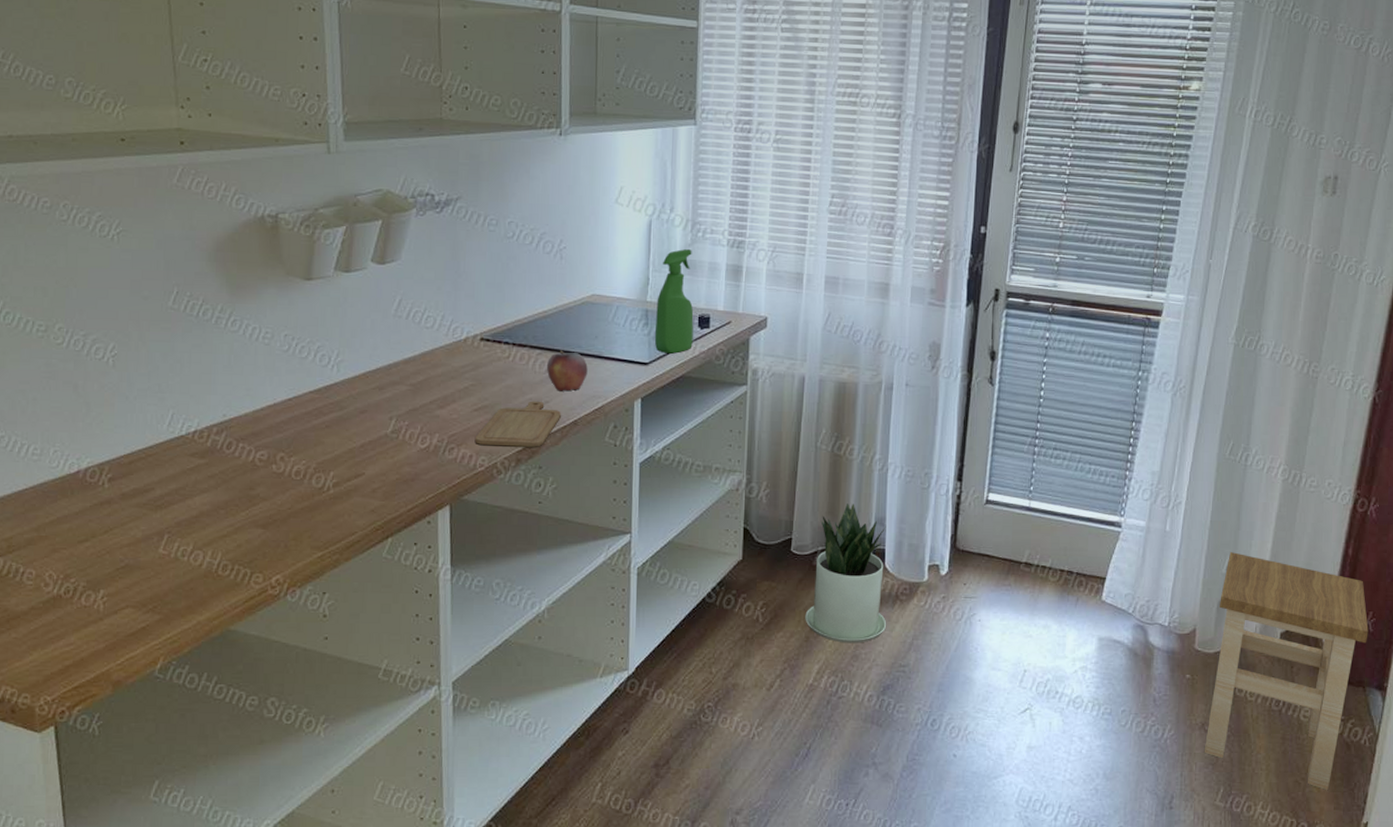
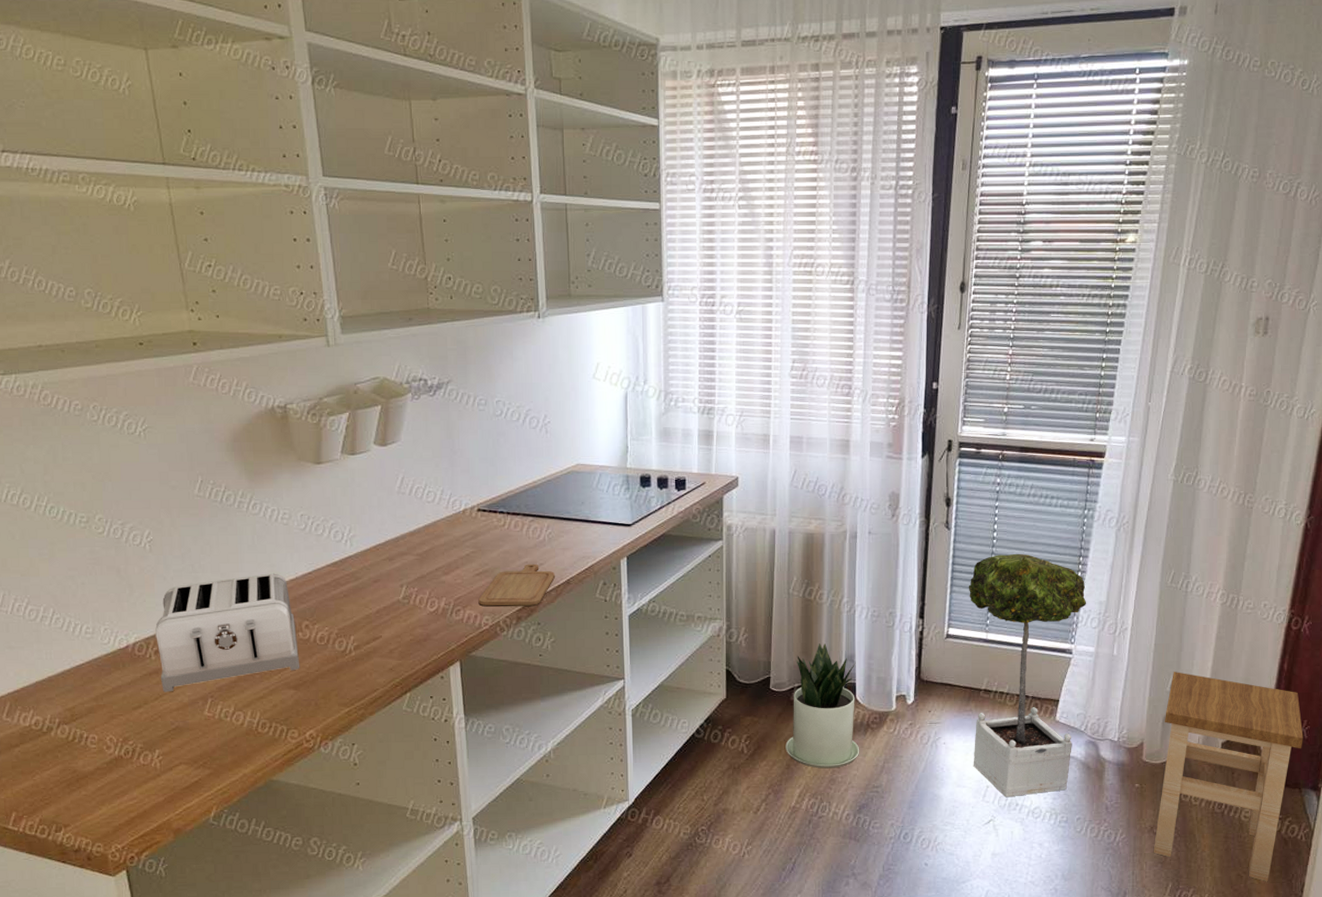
toaster: none [111,397,271,525] -> present [155,573,300,692]
fruit: present [547,350,588,392] -> none [540,516,577,554]
spray bottle: present [654,248,694,354] -> none [635,417,671,515]
potted tree: none [1010,415,1139,684] -> present [968,553,1087,798]

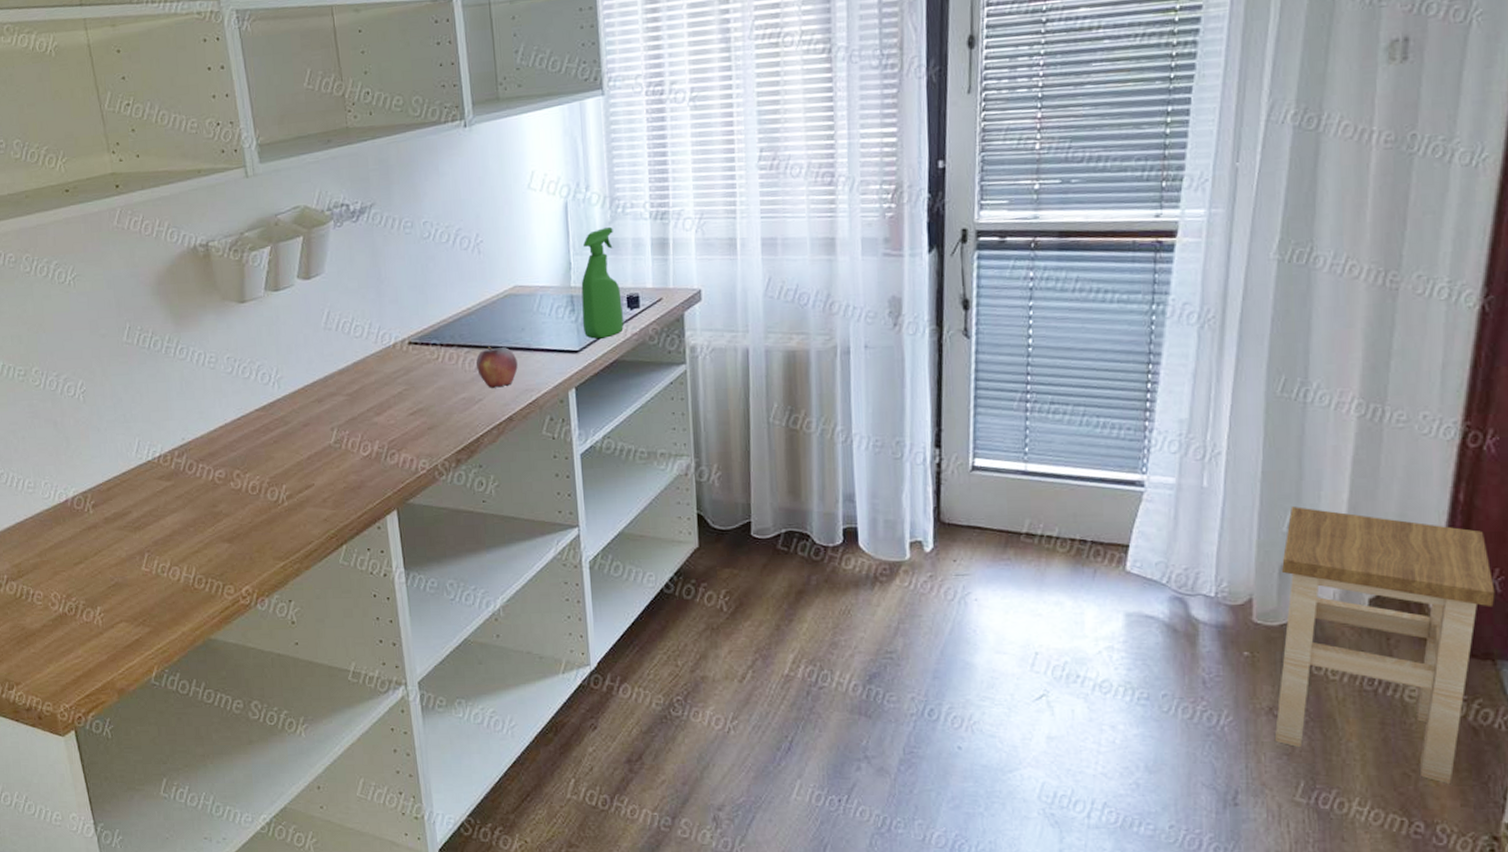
toaster: present [155,573,300,692] -> none [92,420,234,547]
chopping board: present [478,563,555,607] -> none [413,399,496,449]
fruit: none [540,516,577,554] -> present [476,346,518,388]
spray bottle: none [635,417,671,515] -> present [581,226,624,339]
planter: present [785,643,860,769] -> none [773,481,867,630]
potted tree: present [968,553,1087,798] -> none [997,363,1162,667]

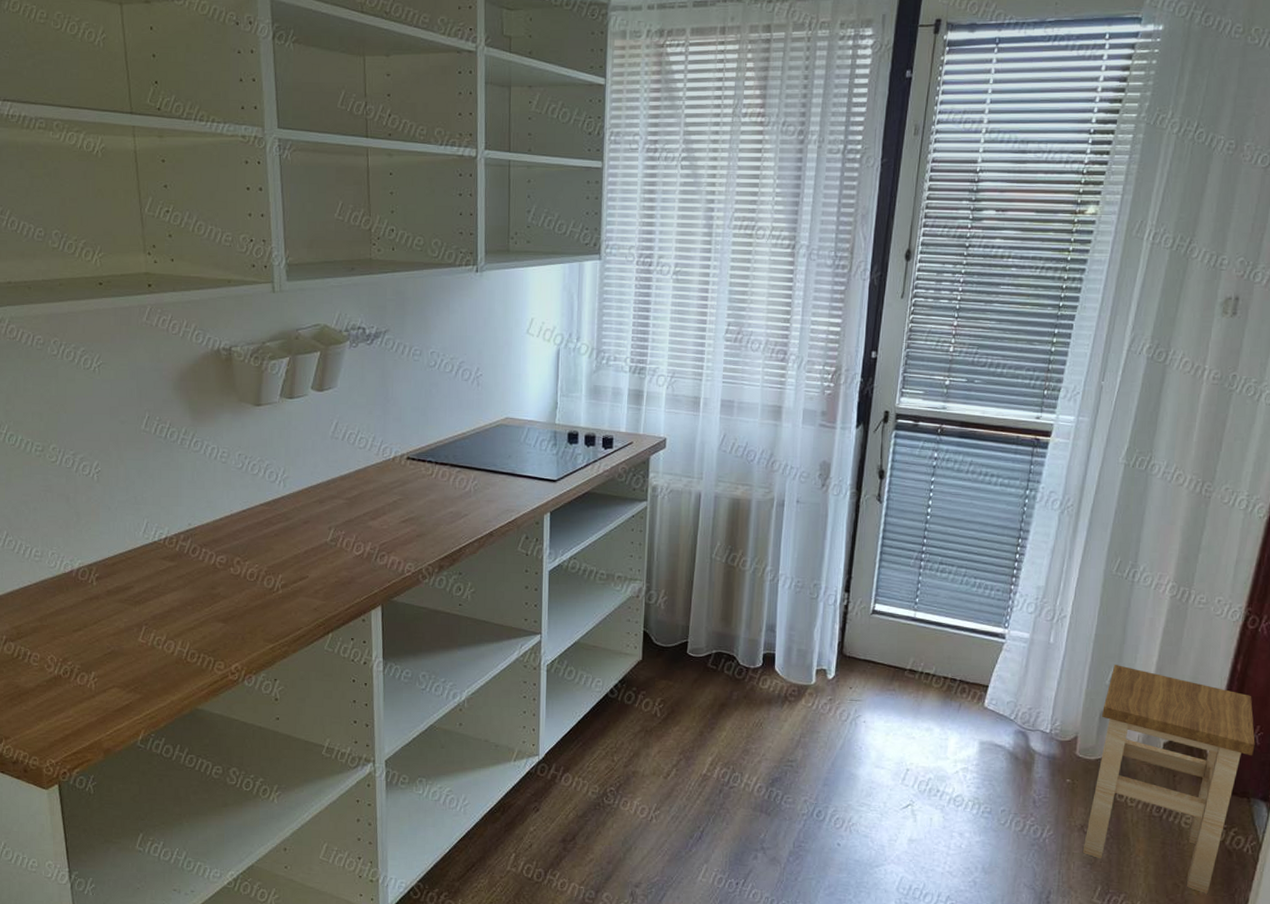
fruit: present [476,346,518,388] -> none [466,468,502,506]
spray bottle: present [581,226,624,339] -> none [562,375,598,472]

